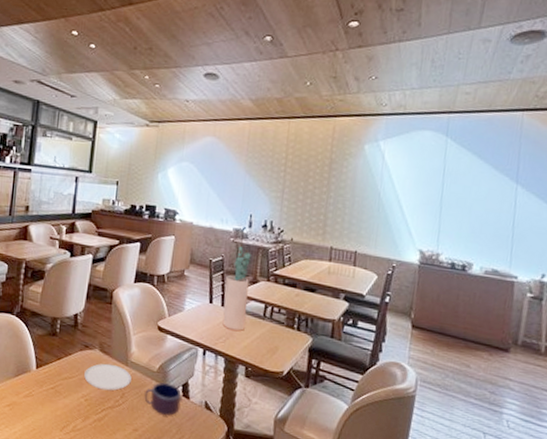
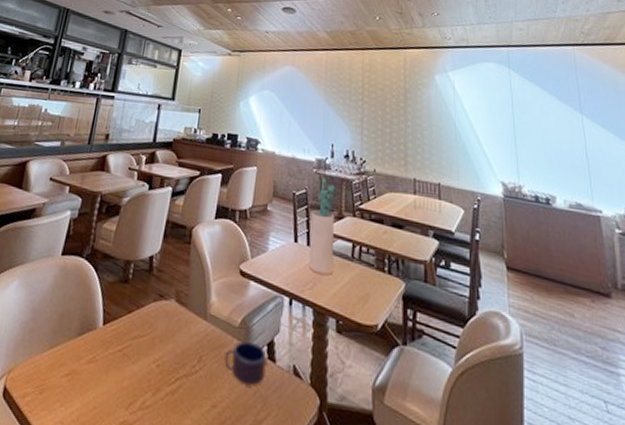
plate: present [84,363,131,391] -> none [157,317,210,353]

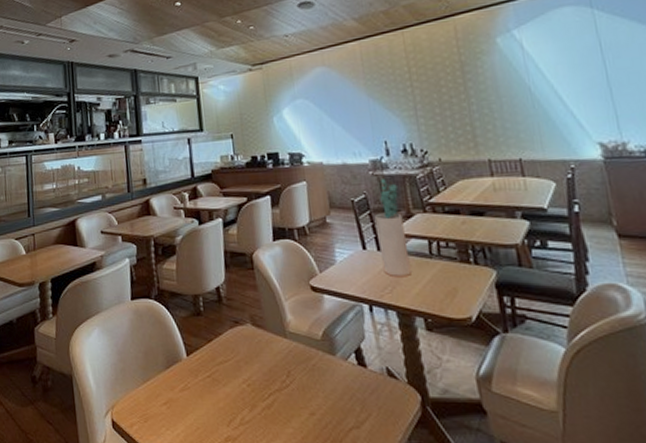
mug: present [224,341,267,385] -> none [313,352,359,391]

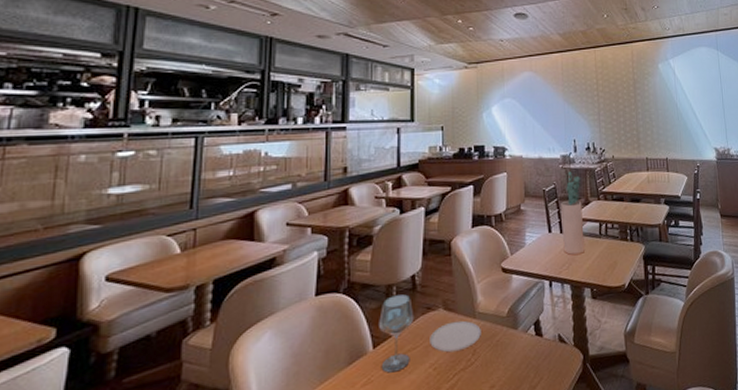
wine glass: none [189,306,223,382] -> present [379,294,414,373]
plate: none [240,338,295,371] -> present [430,320,481,353]

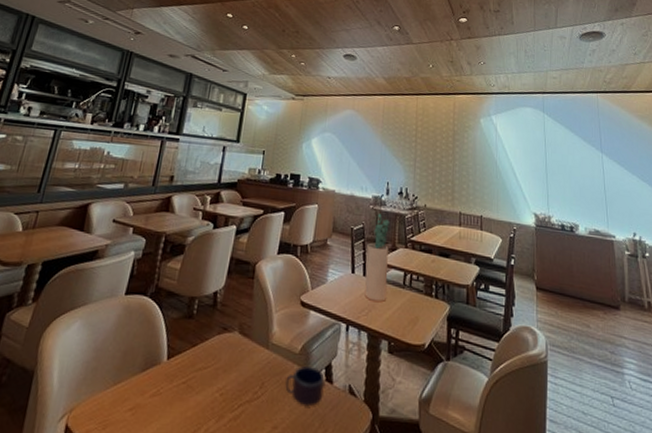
wine glass: present [379,294,414,373] -> none [171,309,211,389]
plate: present [430,320,481,353] -> none [220,347,272,381]
mug: none [497,325,535,361] -> present [285,366,325,406]

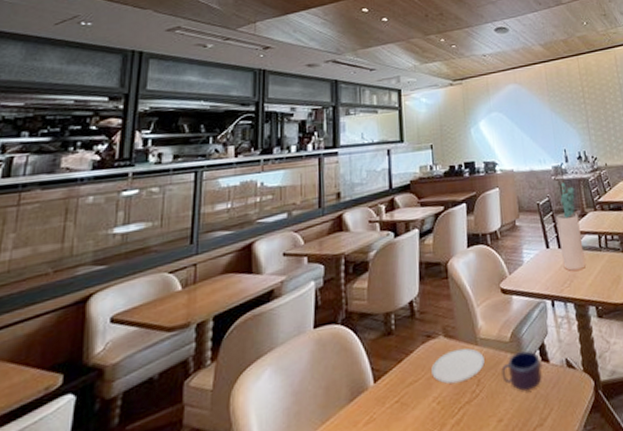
plate: none [220,347,272,381] -> present [431,348,485,384]

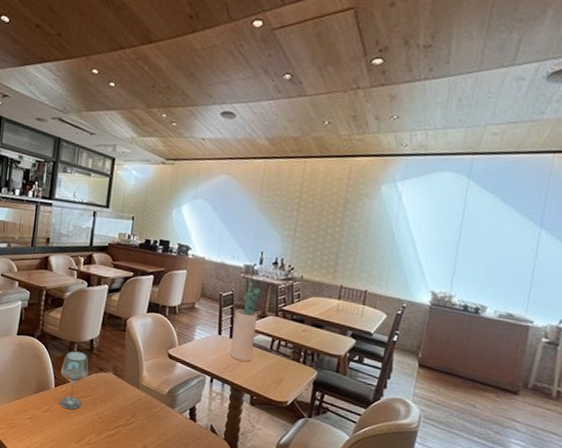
wine glass: none [378,322,415,410] -> present [59,351,89,410]
plate: present [431,348,485,384] -> none [98,385,142,411]
mug: present [501,350,542,391] -> none [153,405,189,436]

